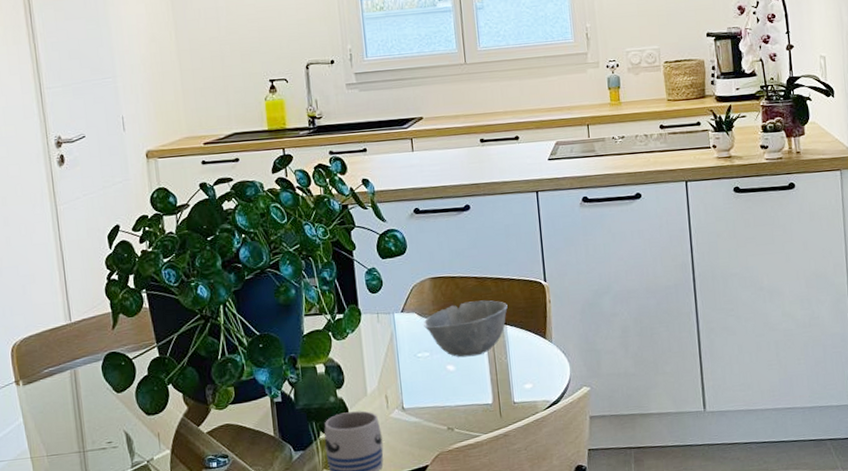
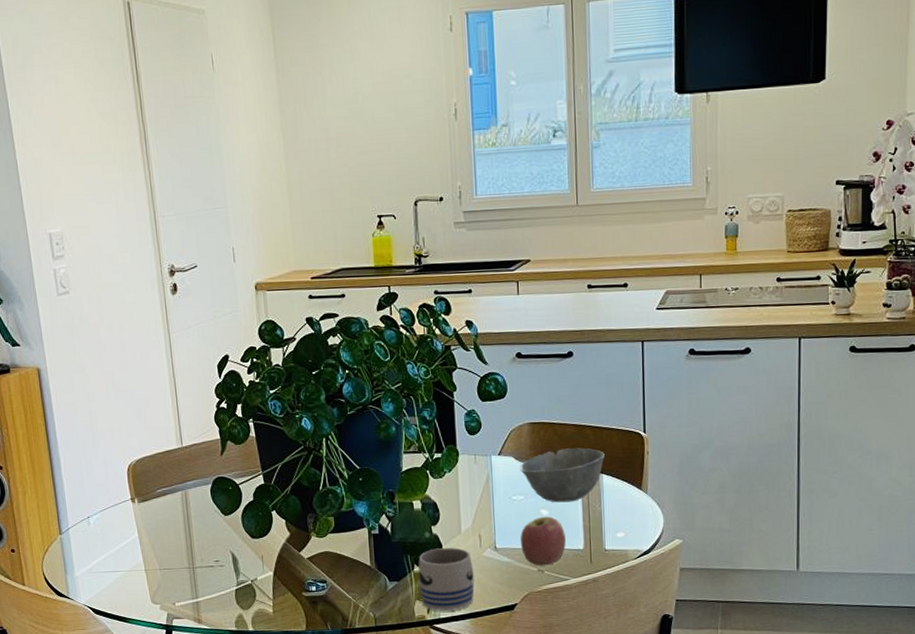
apple: none [427,372,475,424] -> present [520,516,566,566]

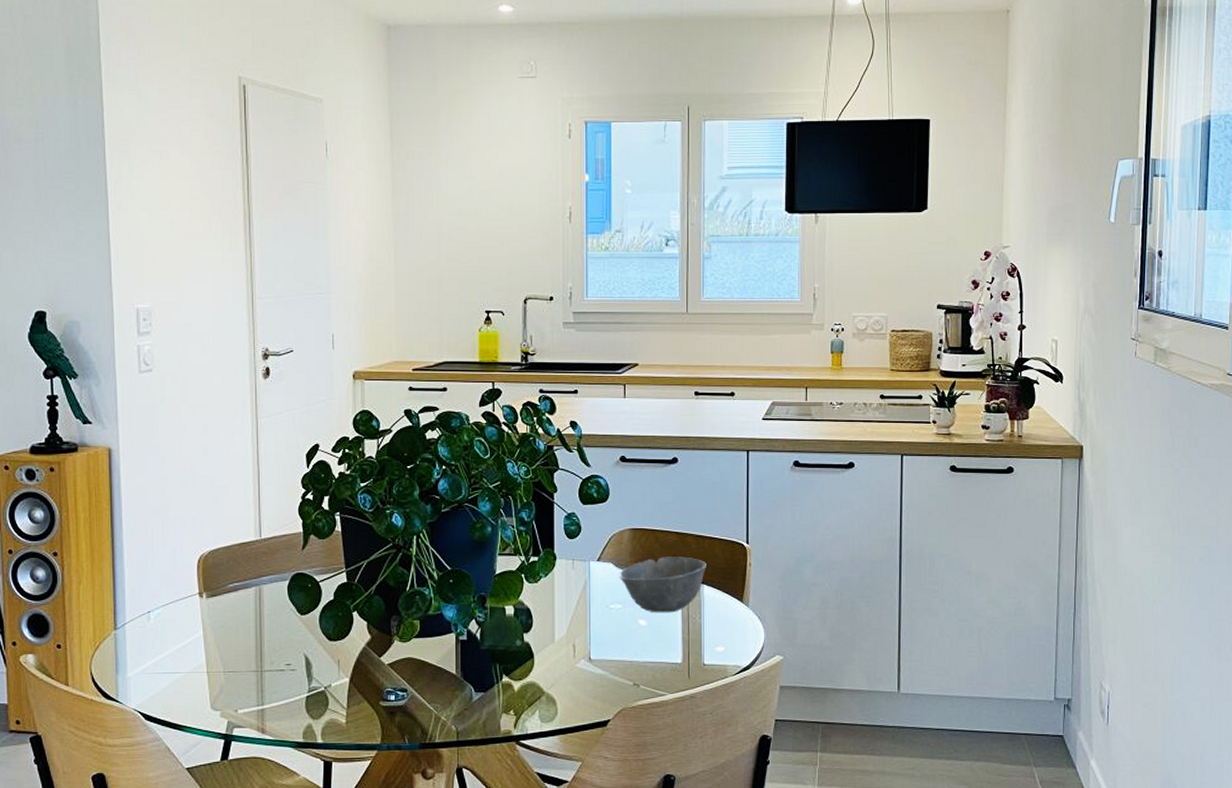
mug: present [418,547,475,612] -> none [506,657,566,727]
apple: present [520,516,566,566] -> none [616,627,663,680]

